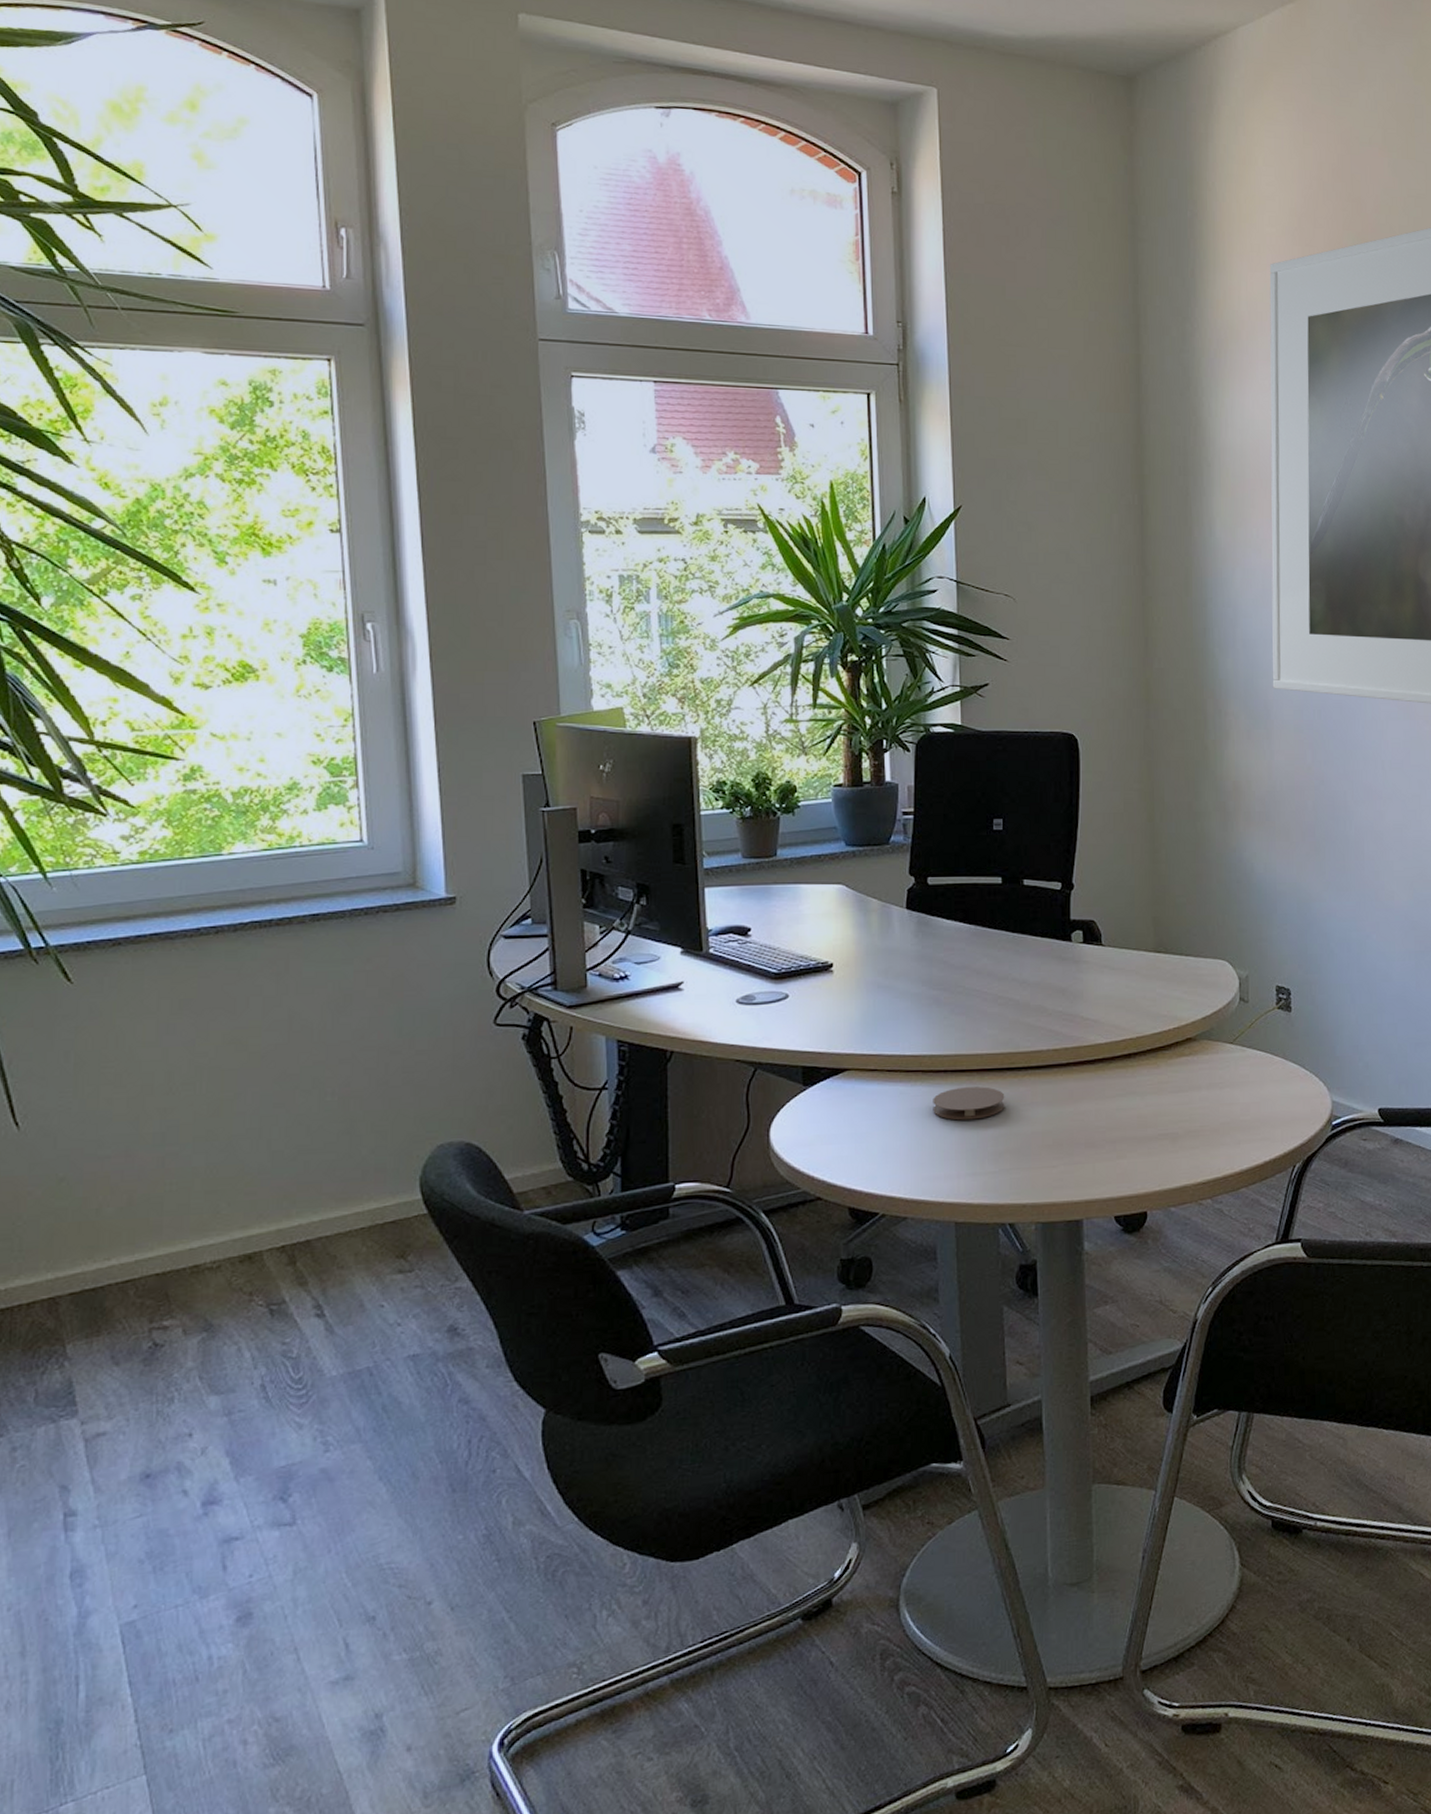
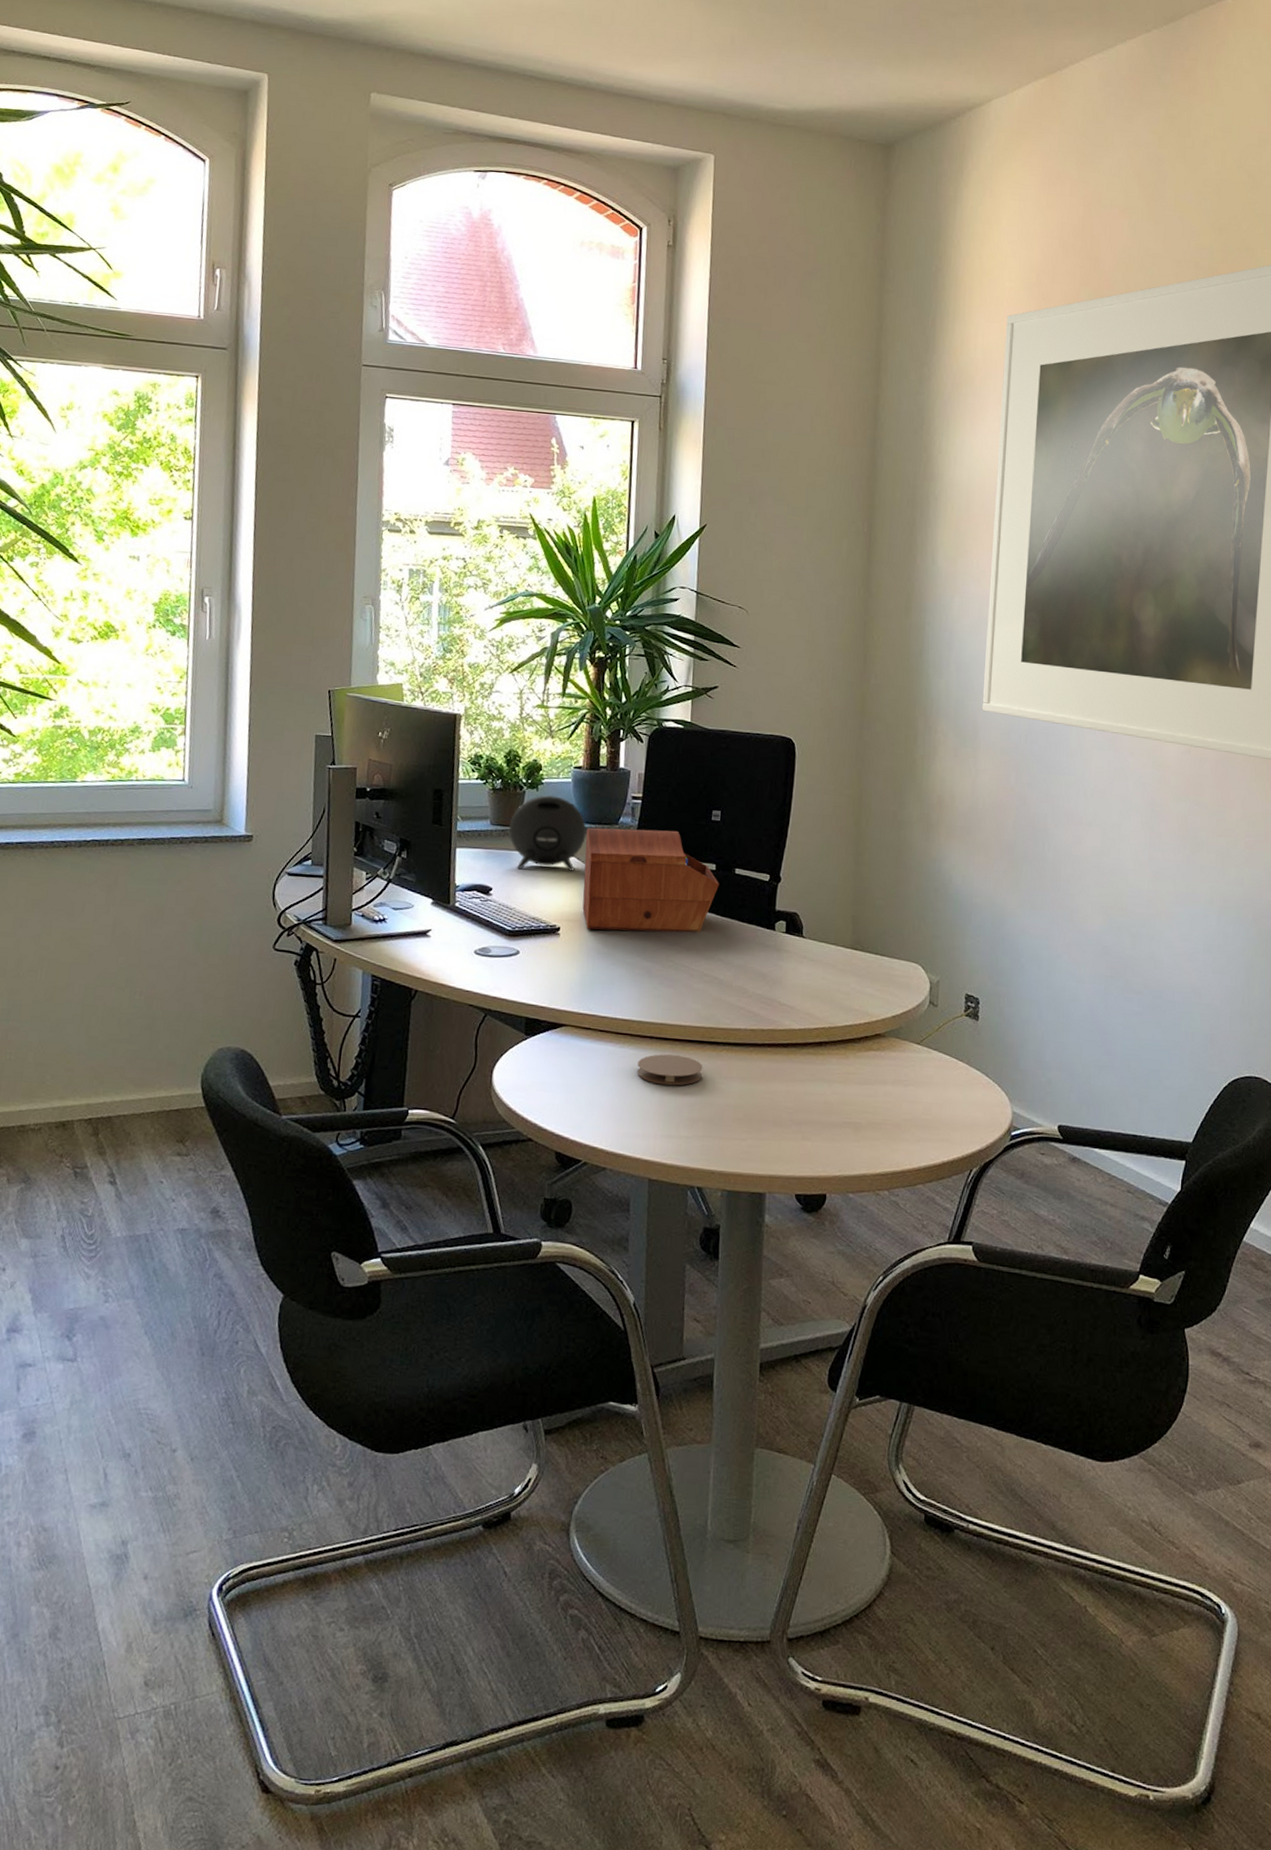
speaker: none [765,819,854,904] -> present [509,795,587,871]
sewing box: none [854,845,1007,963] -> present [582,827,719,933]

